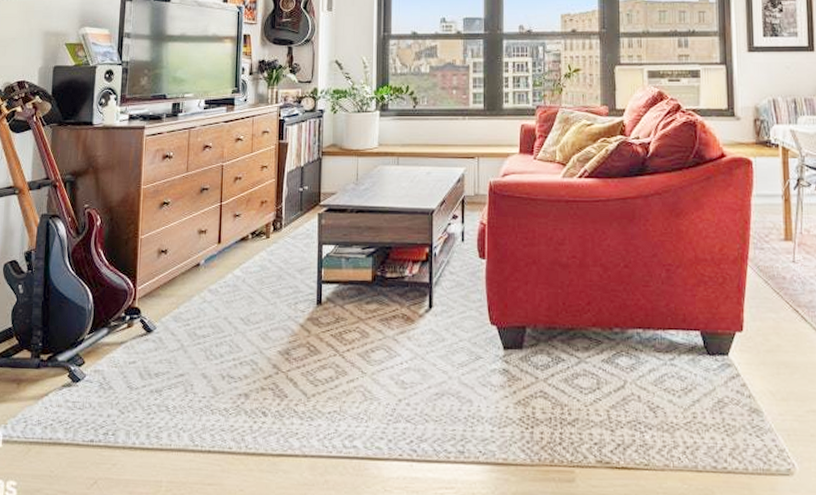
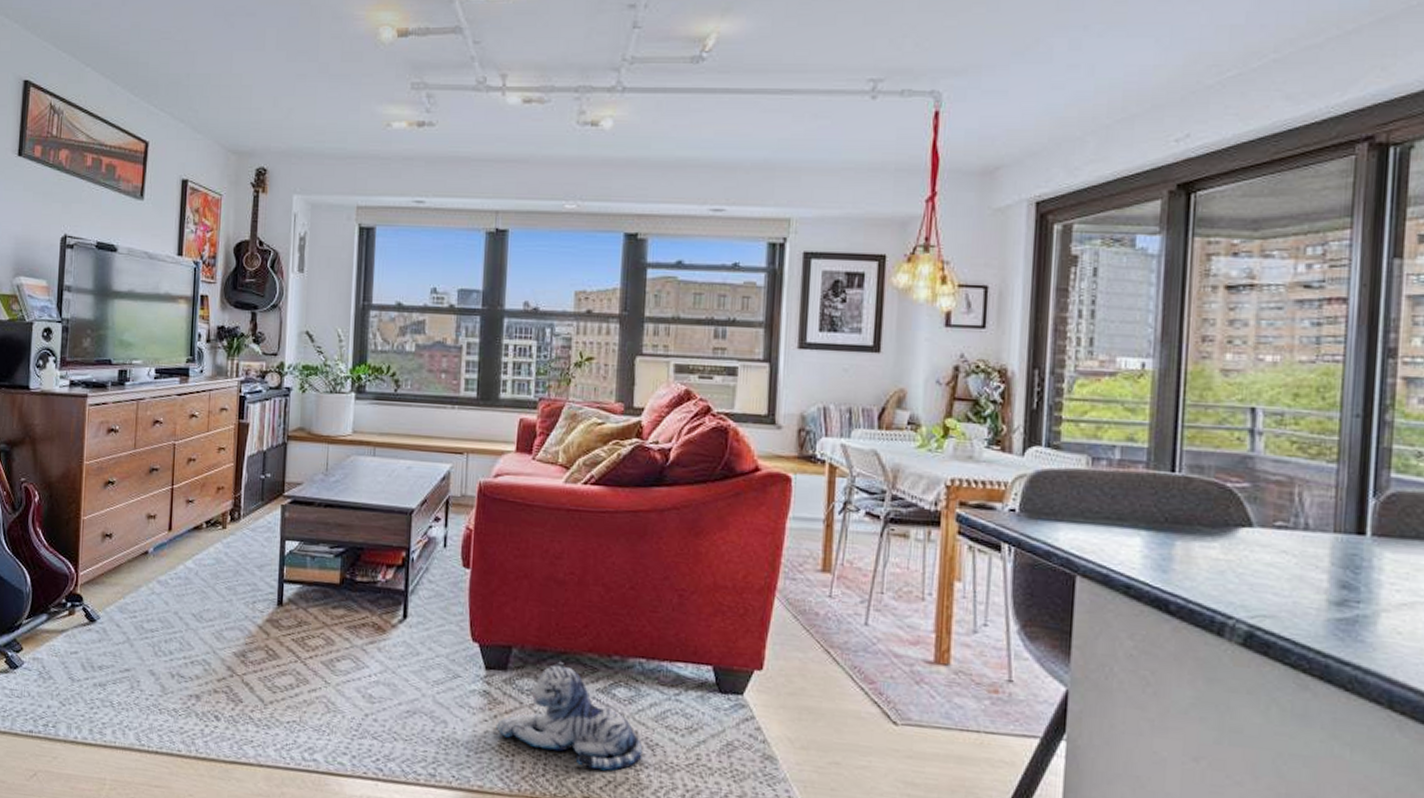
plush toy: none [516,338,646,435] -> present [497,662,643,771]

